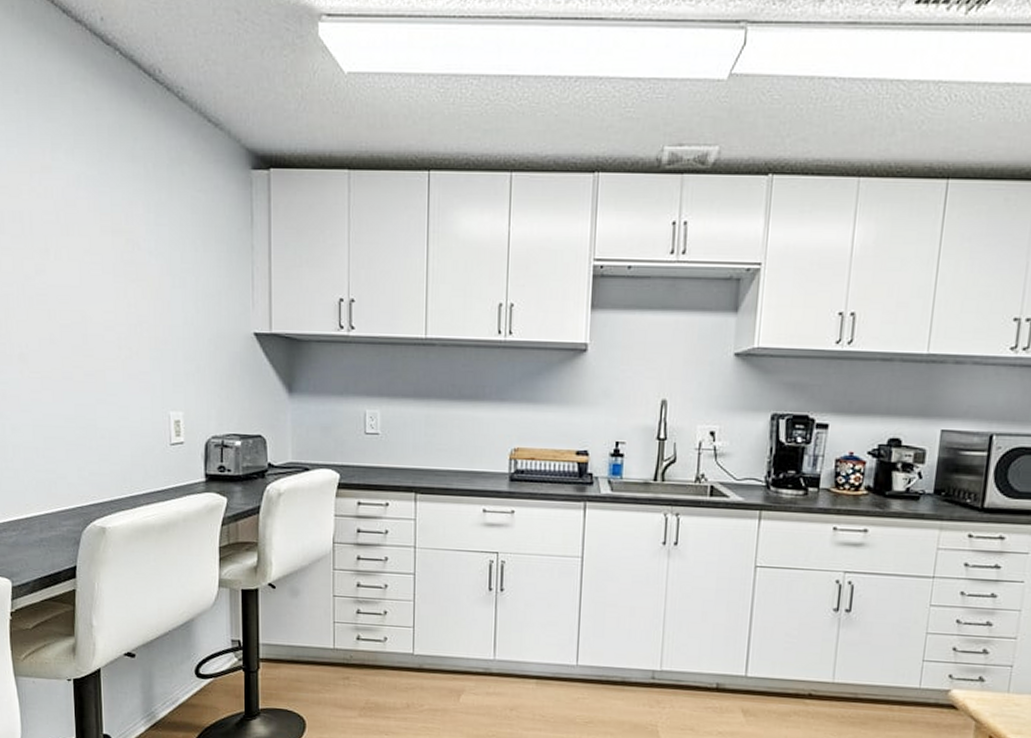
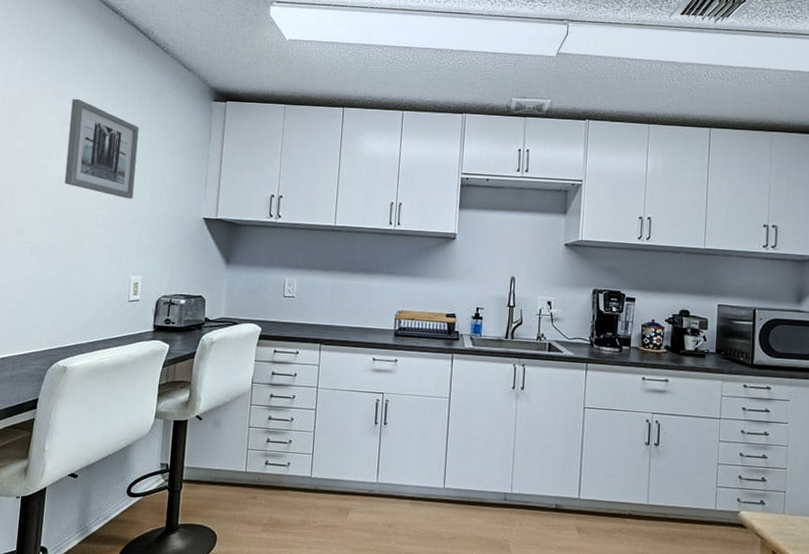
wall art: none [65,173,161,311] -> present [64,98,139,199]

